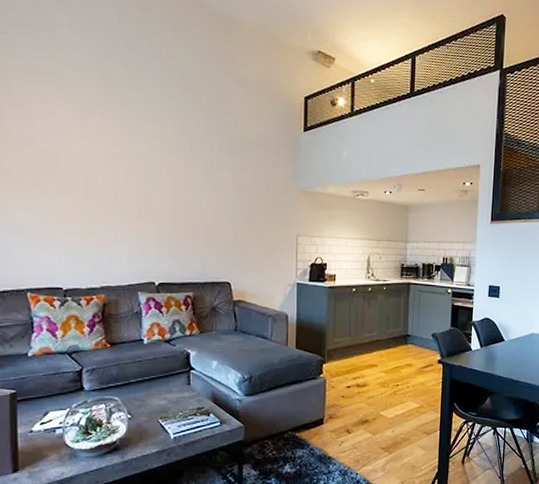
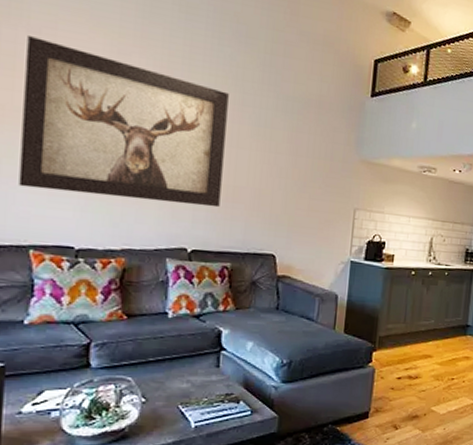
wall art: none [9,110,179,244] -> present [19,36,229,208]

